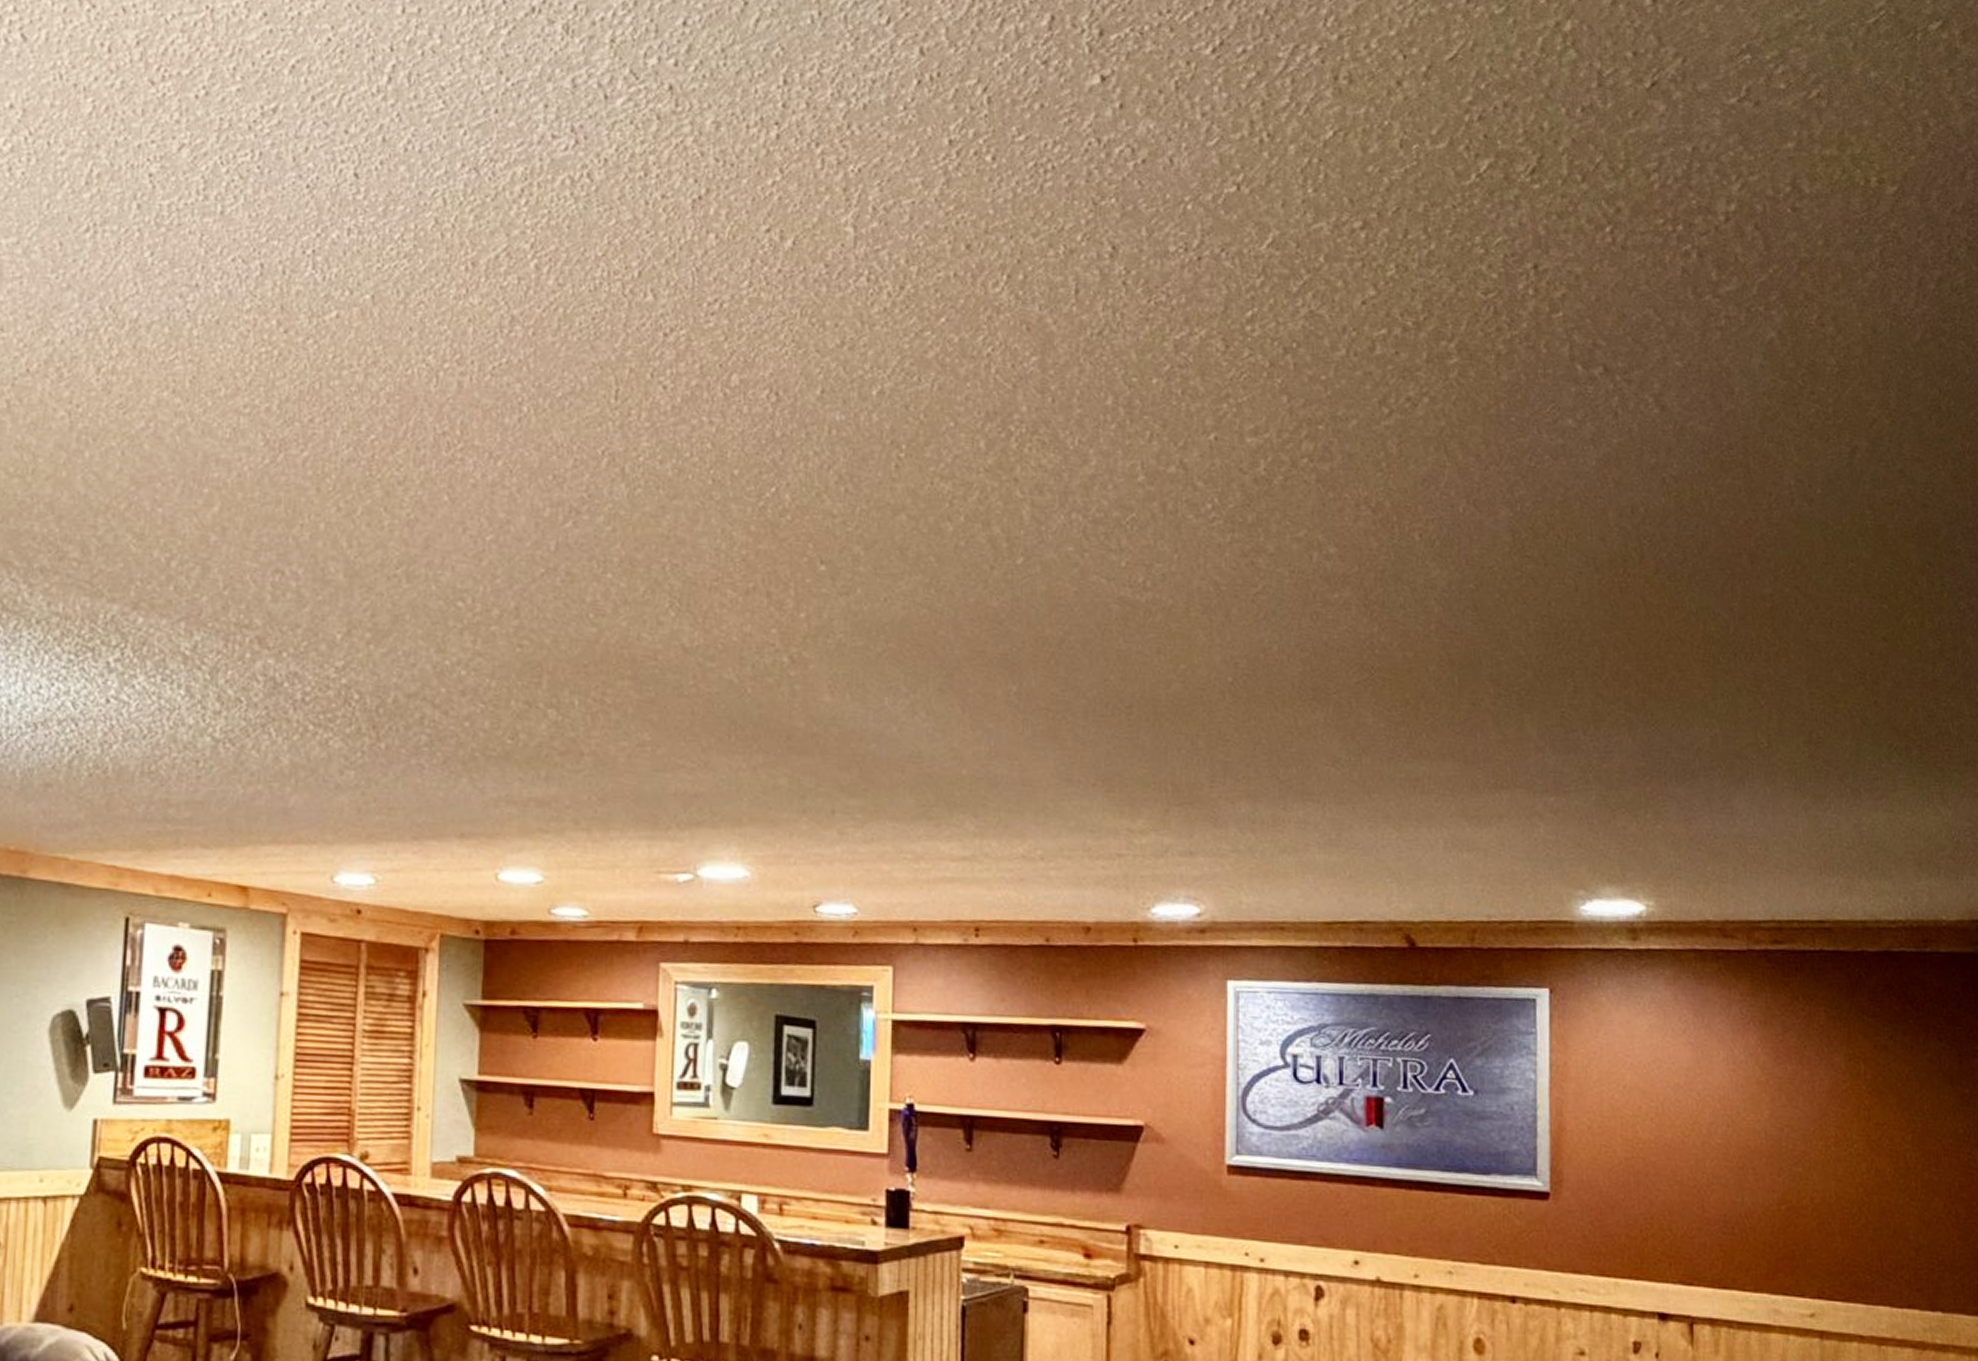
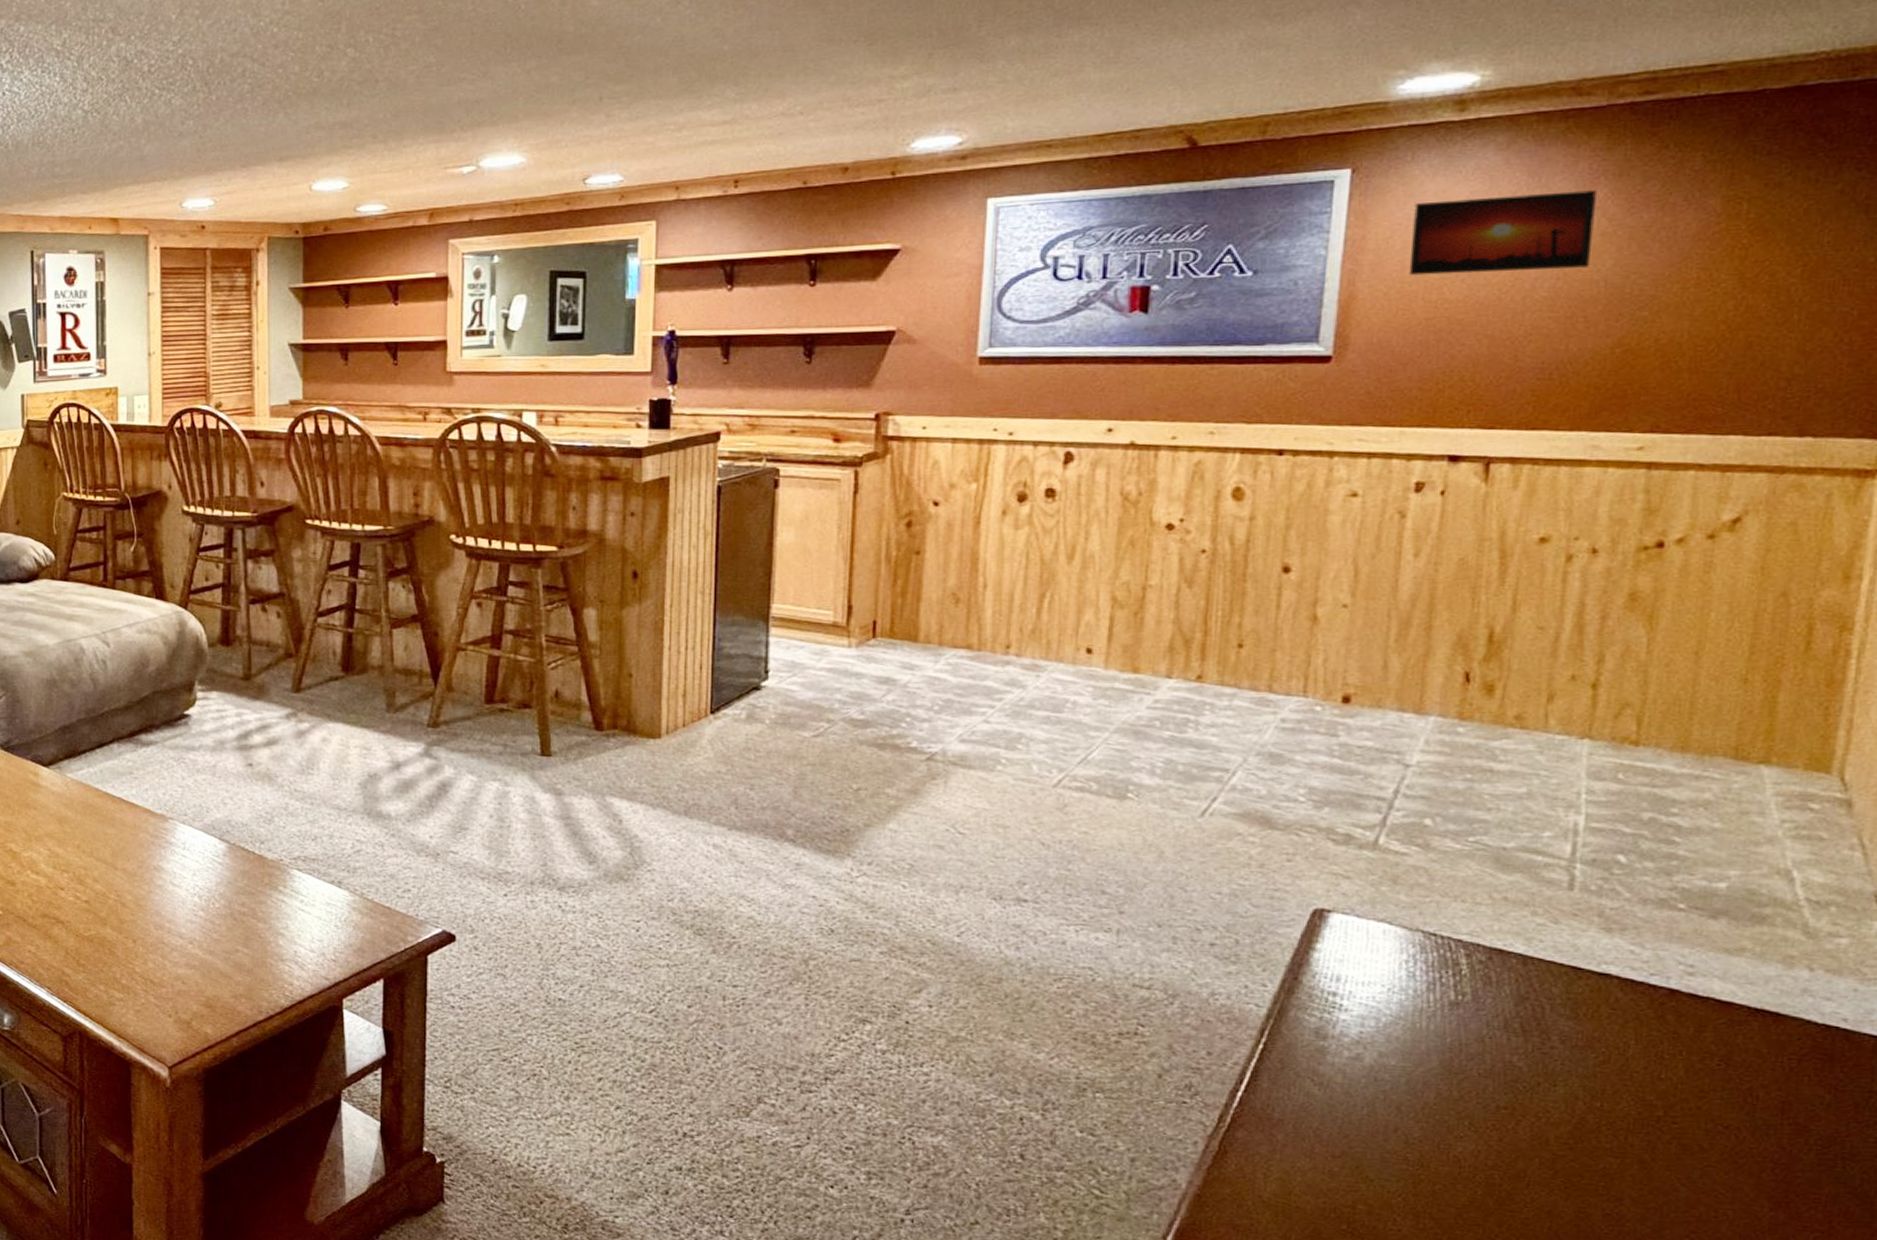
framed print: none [1605,1032,1751,1116] -> present [1408,190,1596,276]

